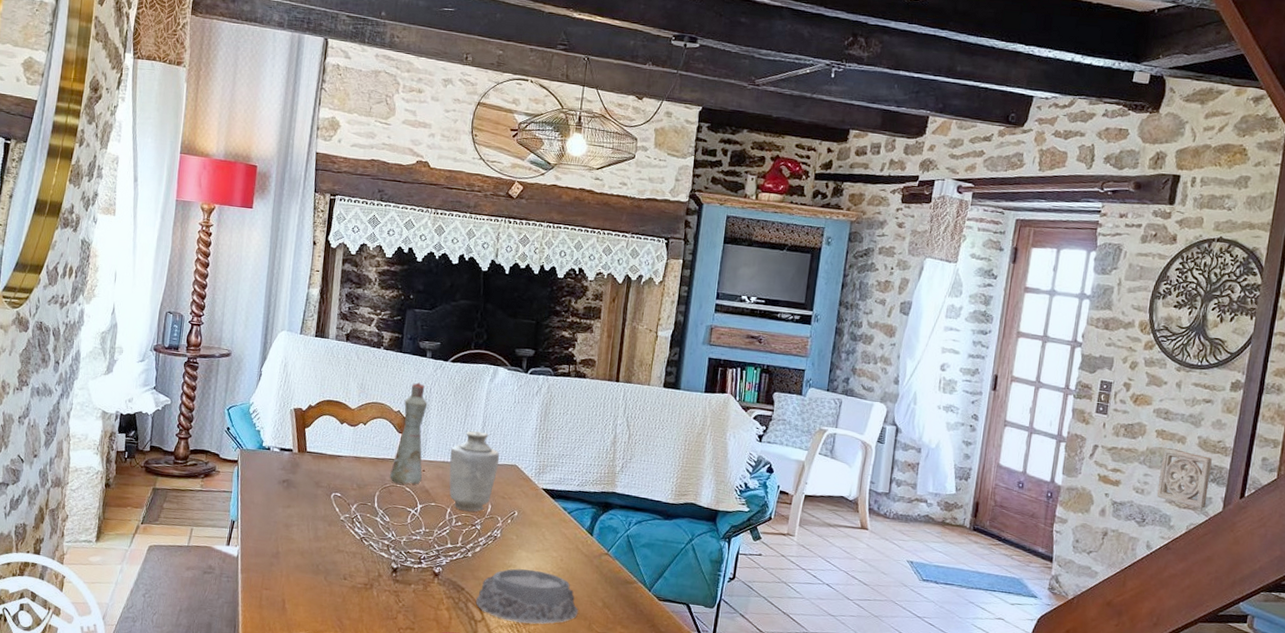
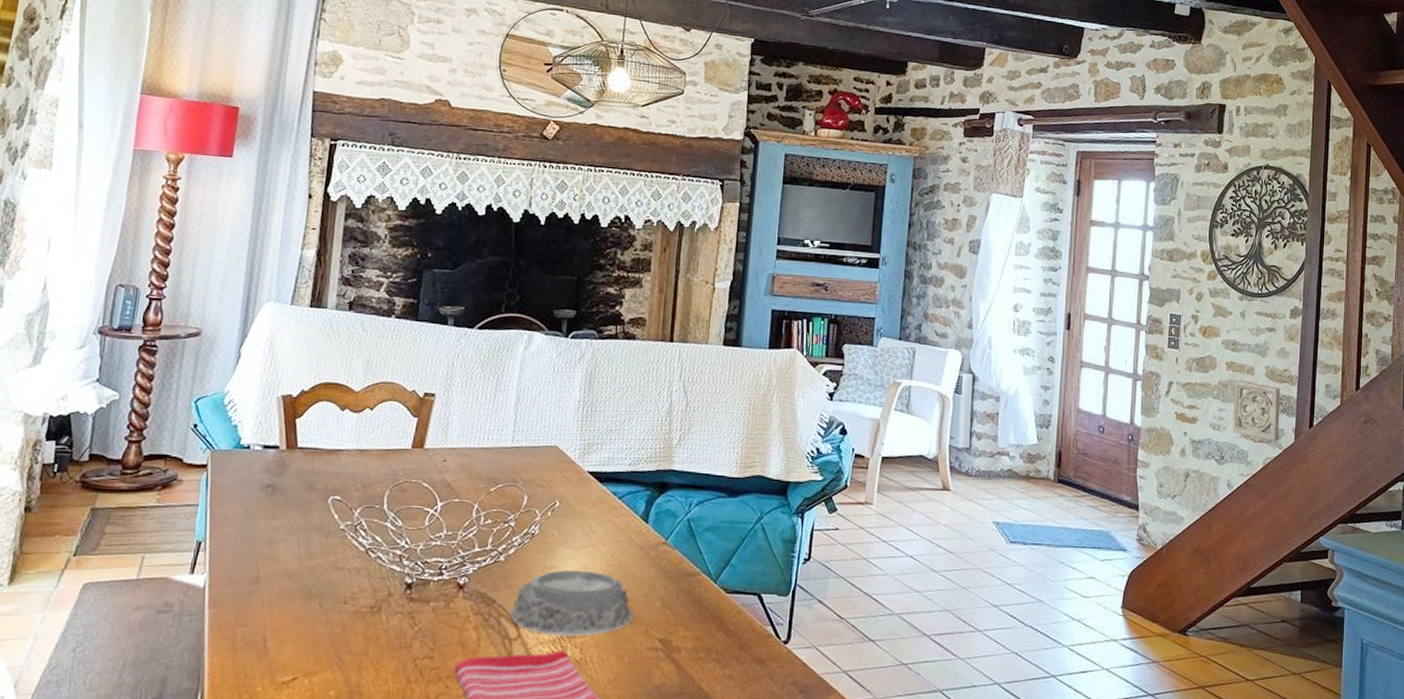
bottle: present [390,382,428,484] -> none [403,355,449,478]
vase: present [449,431,500,512] -> none [476,409,537,506]

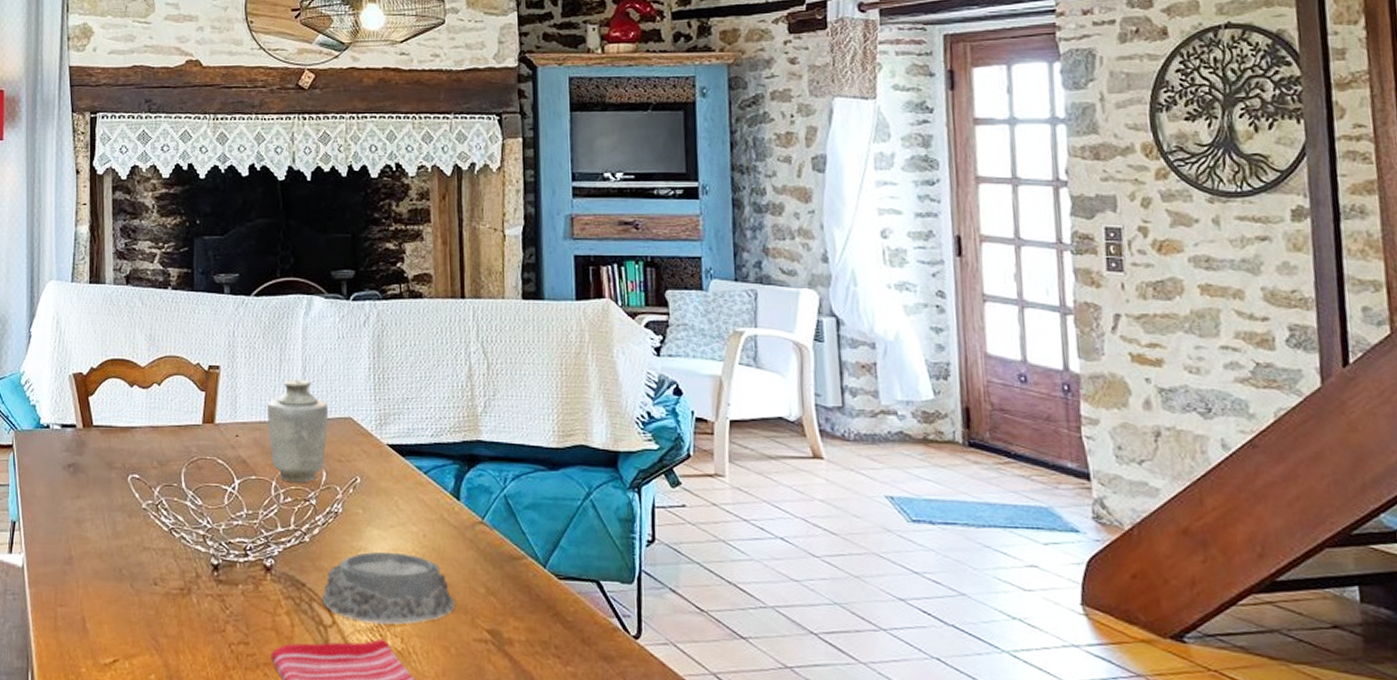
vase: none [476,409,537,506] -> present [267,379,329,483]
wall ornament: present [1232,380,1280,442] -> none [1215,308,1296,387]

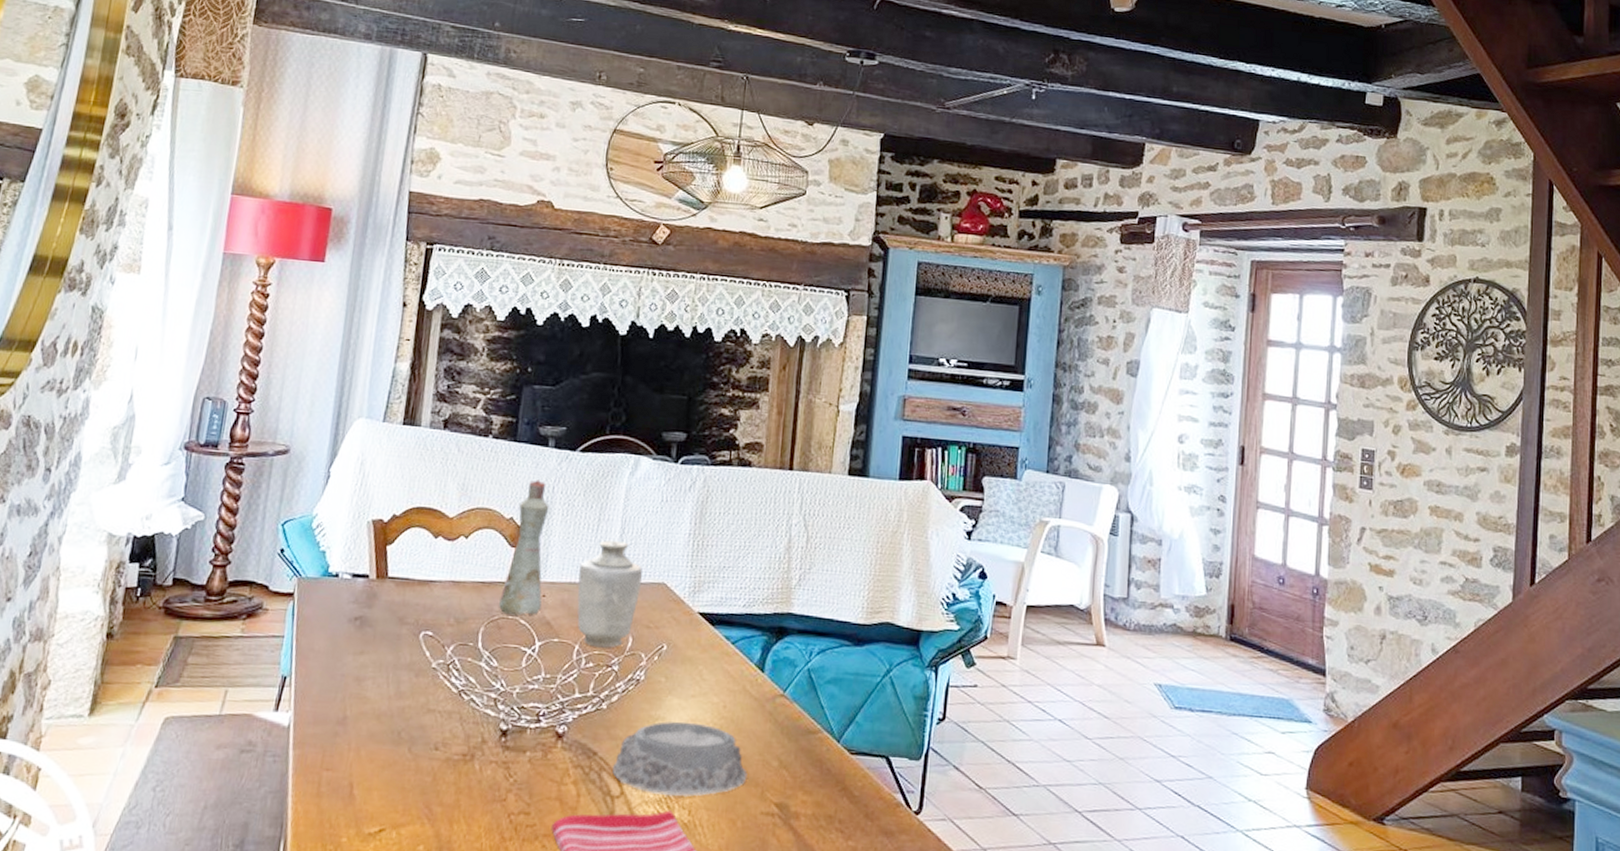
bottle: none [197,326,236,455] -> present [499,480,550,615]

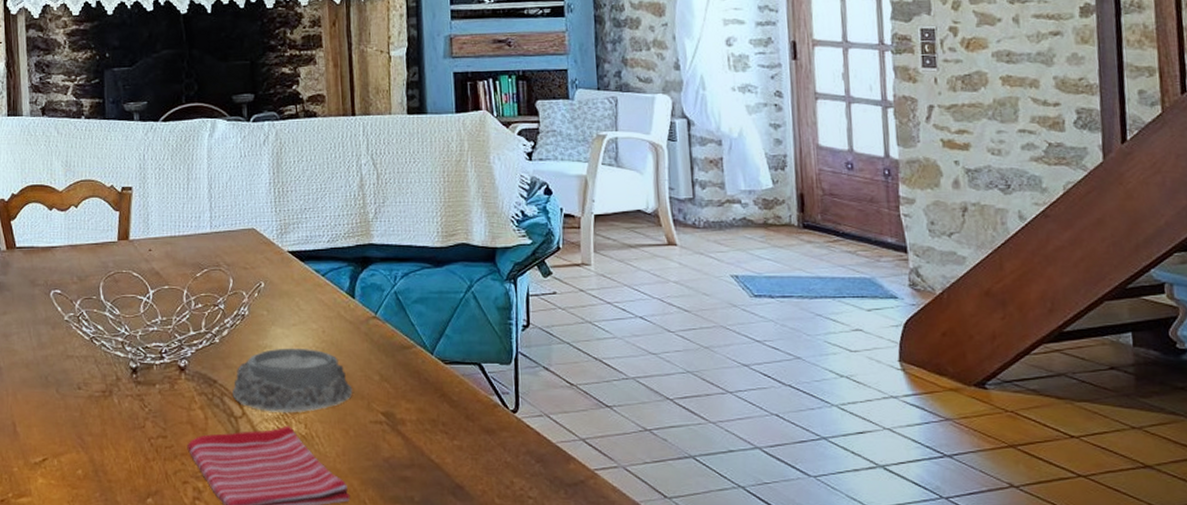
bottle: present [499,480,550,615] -> none [113,150,149,268]
vase: present [577,540,643,648] -> none [177,196,234,290]

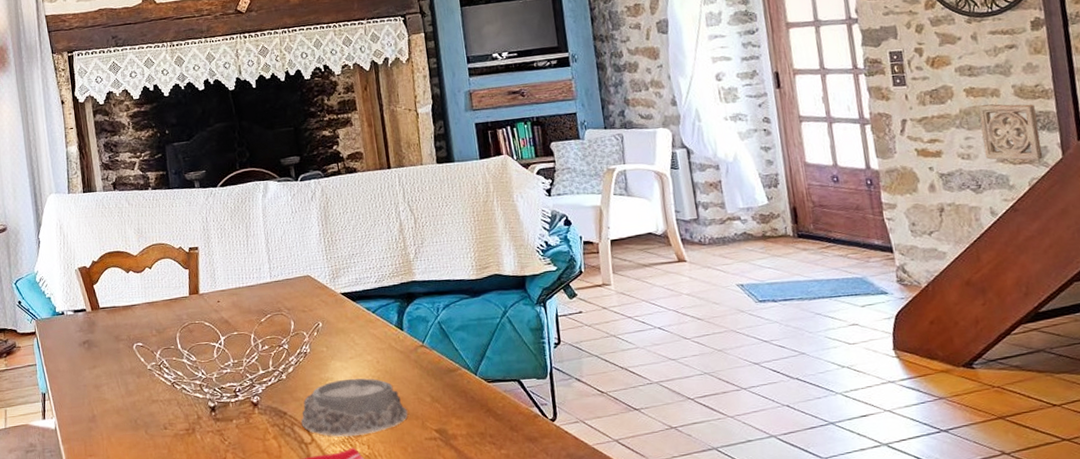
wall ornament: none [1014,96,1082,163] -> present [978,104,1043,162]

